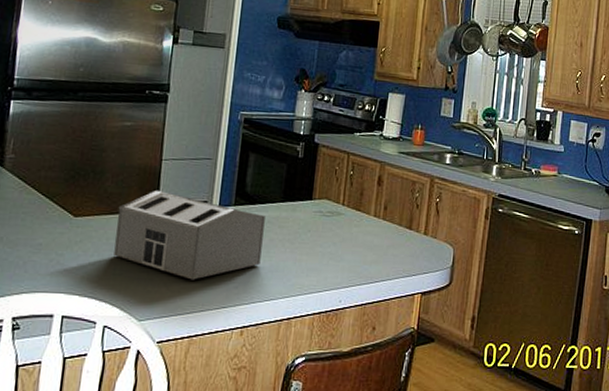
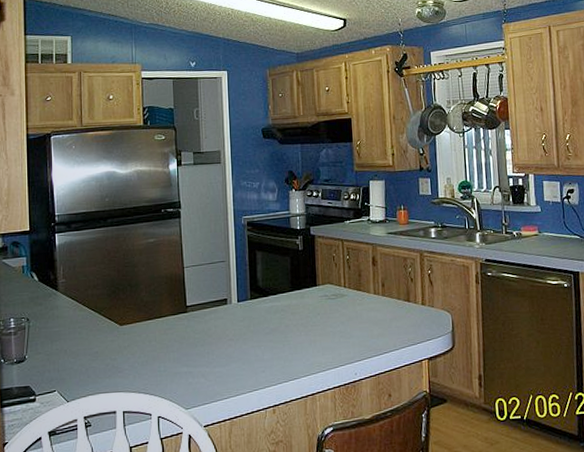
toaster: present [114,189,265,280] -> none [154,294,281,369]

